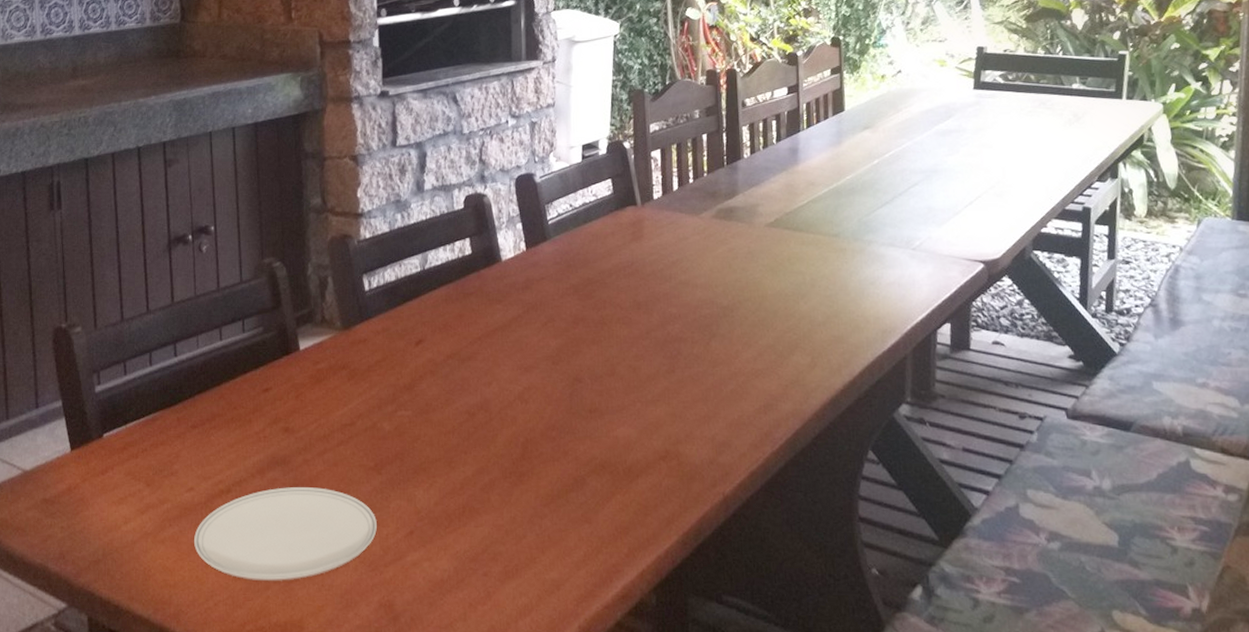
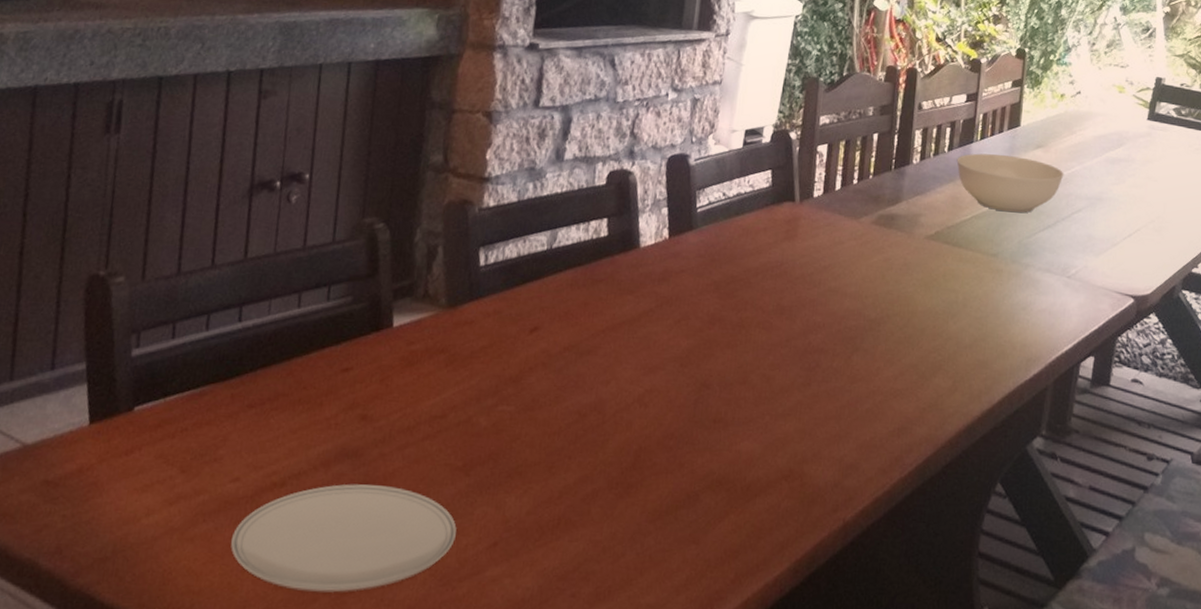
bowl: none [786,140,895,194] -> present [956,153,1064,213]

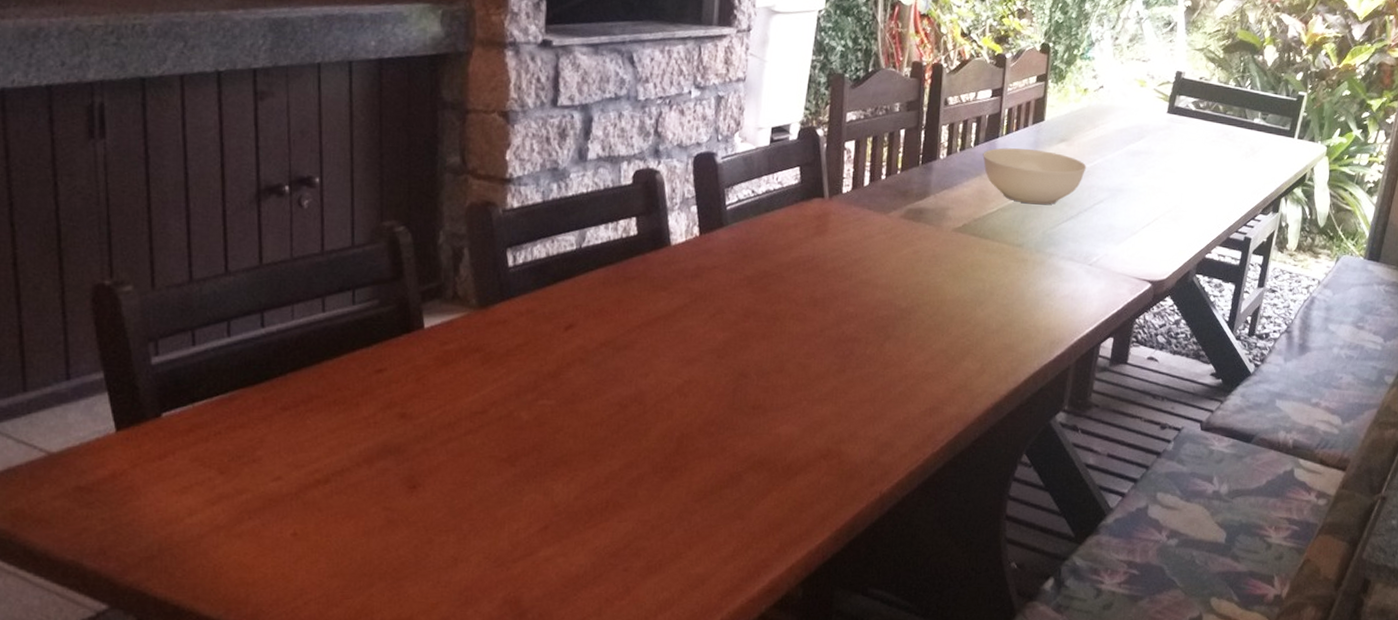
plate: present [231,484,457,593] -> none [280,478,506,579]

